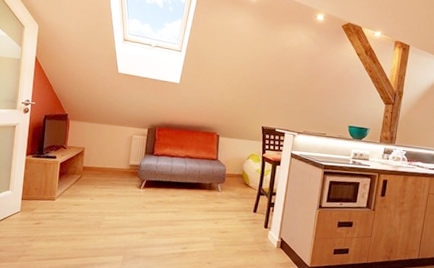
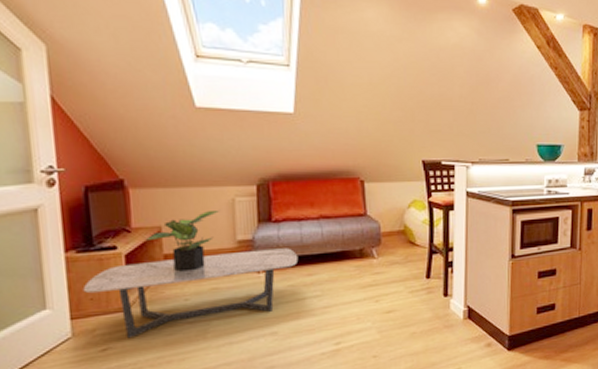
coffee table: none [32,169,167,219] -> present [82,248,299,339]
potted plant: none [74,142,122,181] -> present [146,211,220,272]

